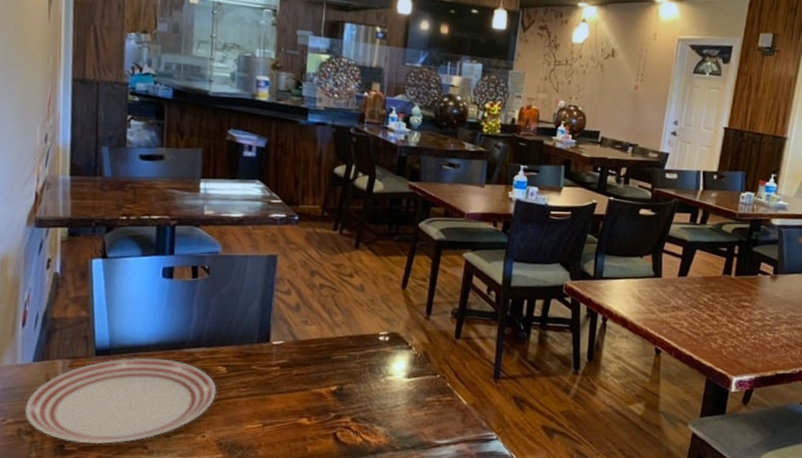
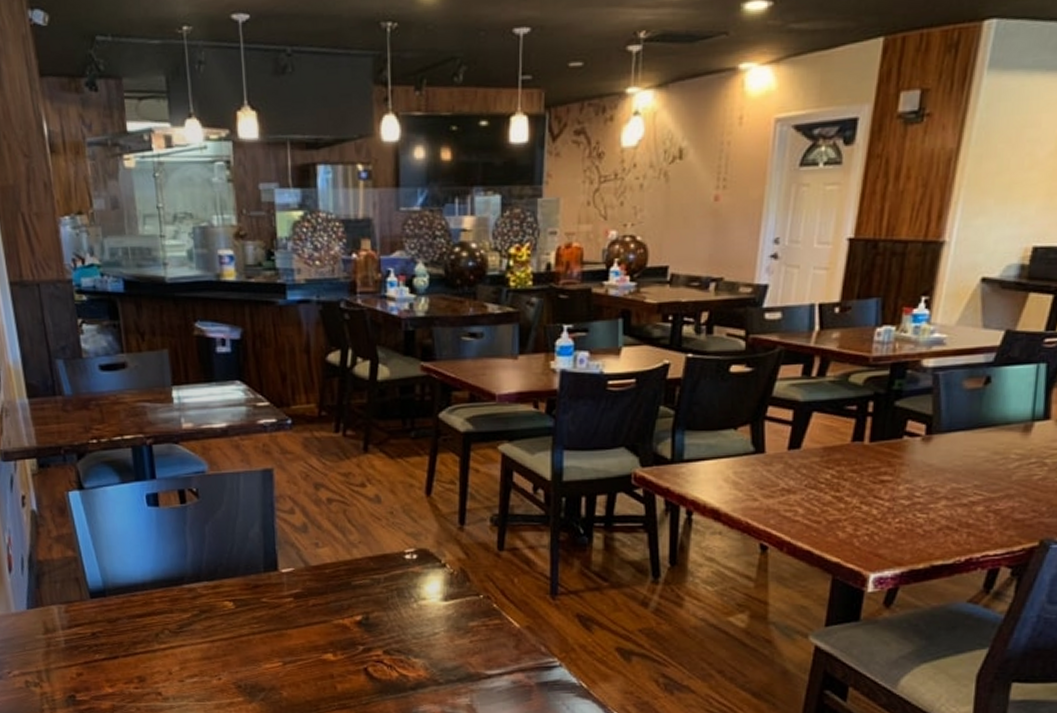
dinner plate: present [24,357,217,445] -> none [28,597,227,693]

